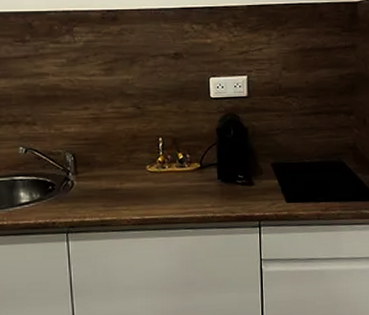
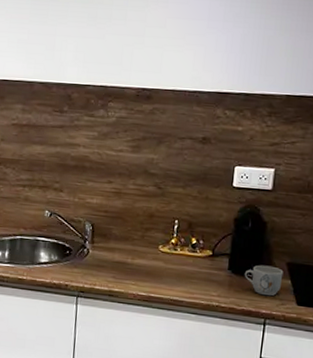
mug: none [233,169,270,199] -> present [244,265,284,296]

